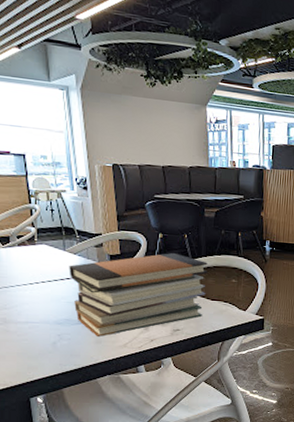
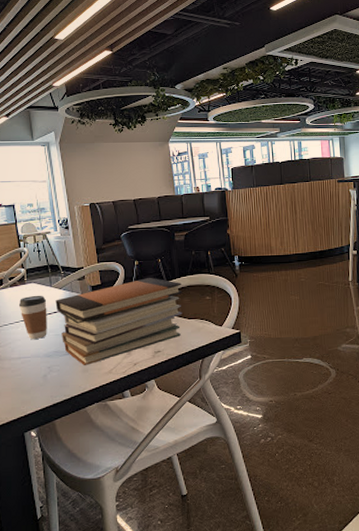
coffee cup: none [27,258,59,305] -> present [18,295,47,340]

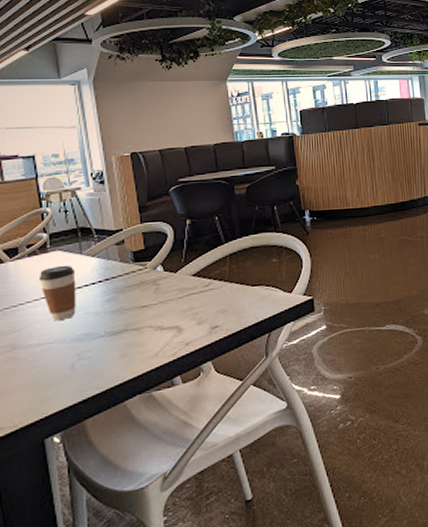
book stack: present [55,277,183,365] -> none [87,238,245,349]

